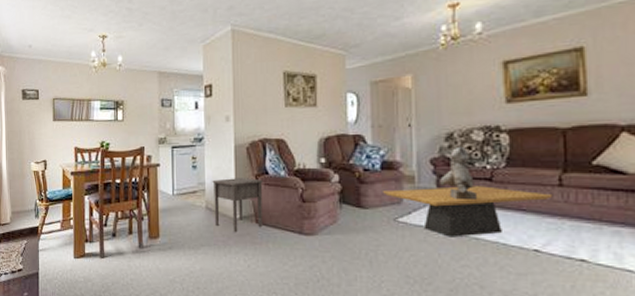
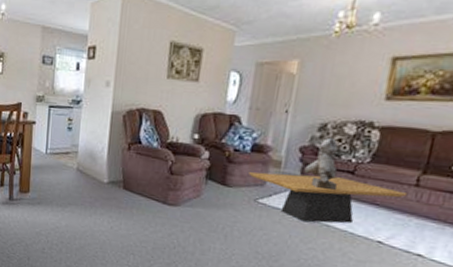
nightstand: present [212,178,263,233] -> none [84,143,135,197]

